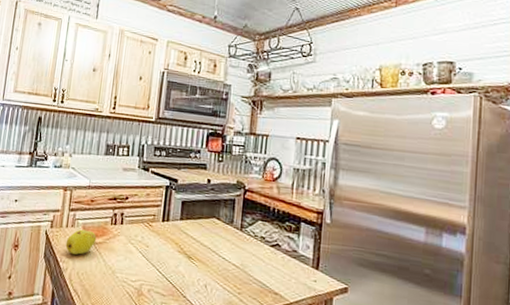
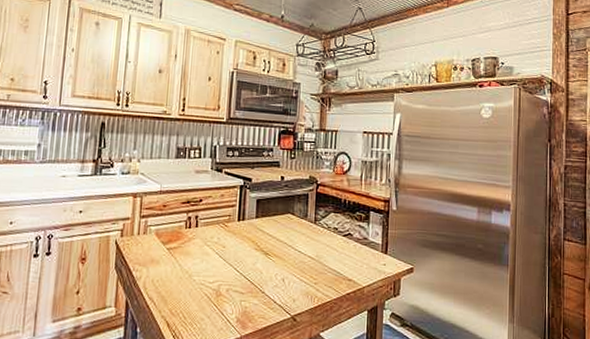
fruit: present [65,229,97,255] -> none [138,236,171,262]

